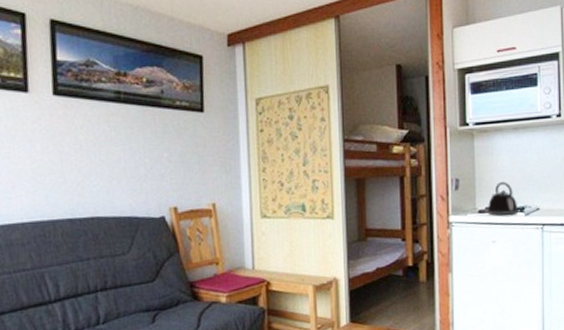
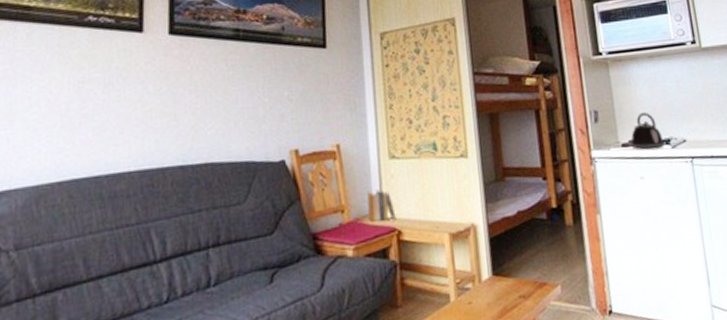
books: none [240,245,266,274] -> present [367,189,396,223]

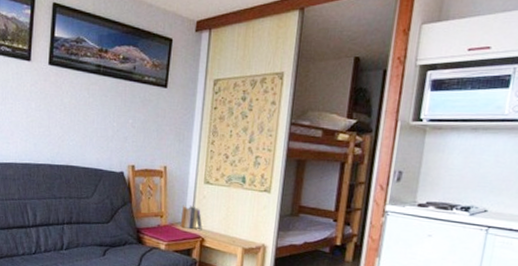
kettle: present [631,112,664,150] -> none [427,179,463,214]

